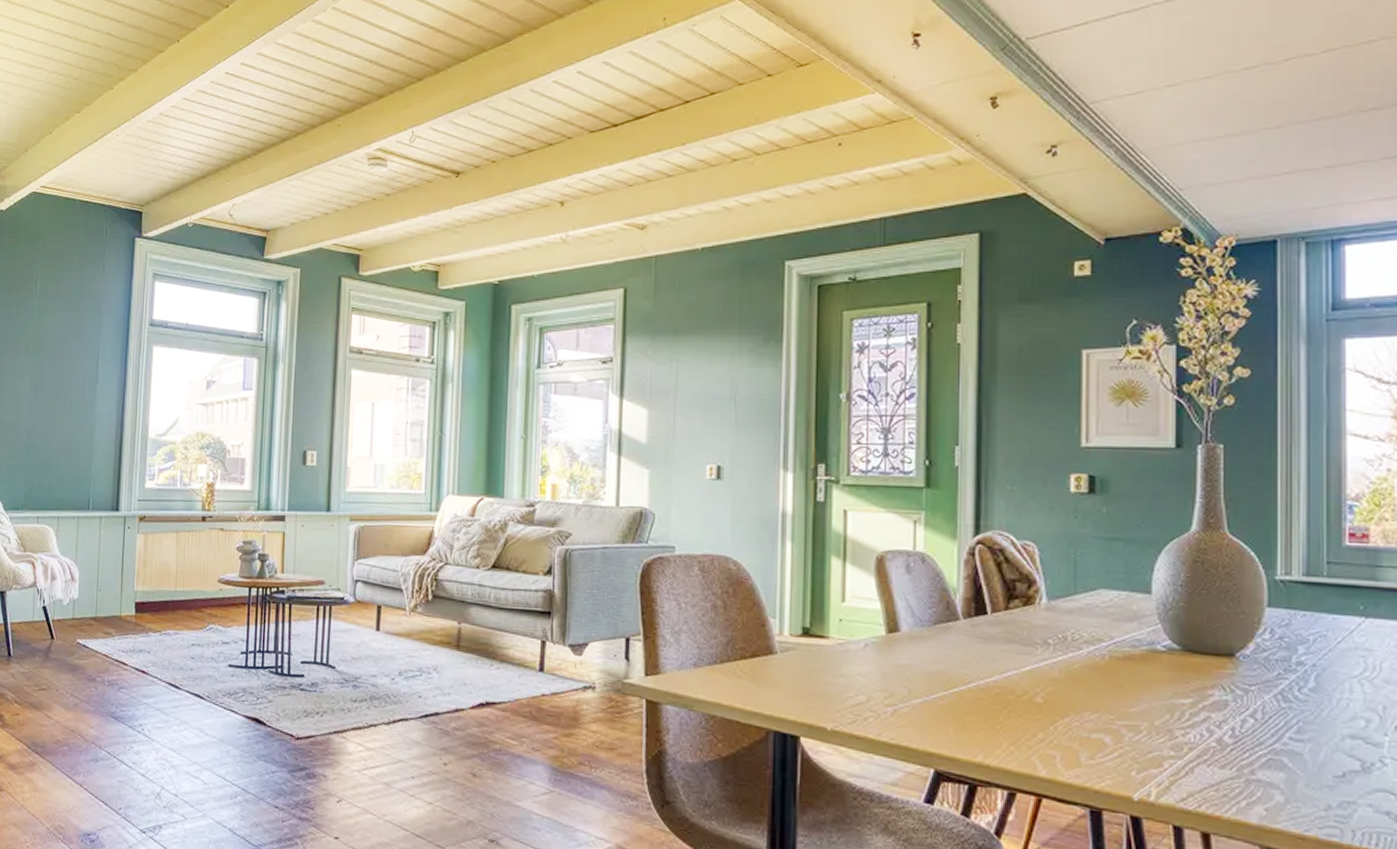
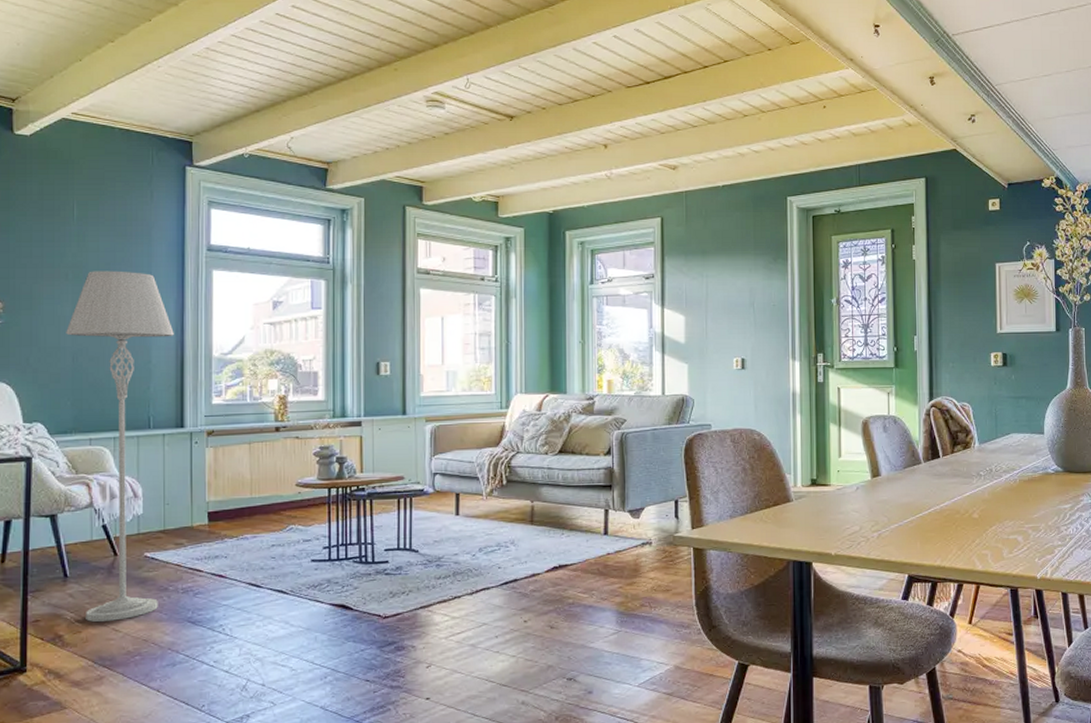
floor lamp: none [23,345,116,707] -> present [66,271,174,622]

